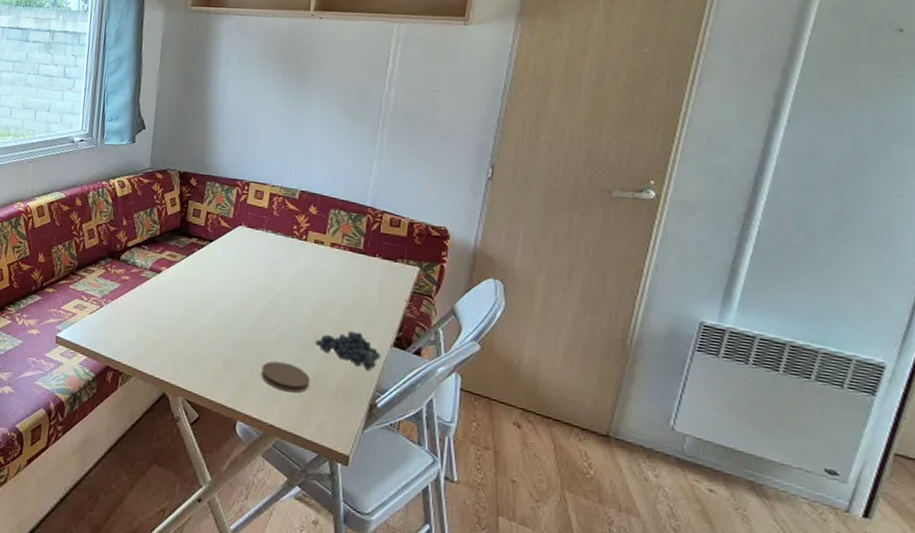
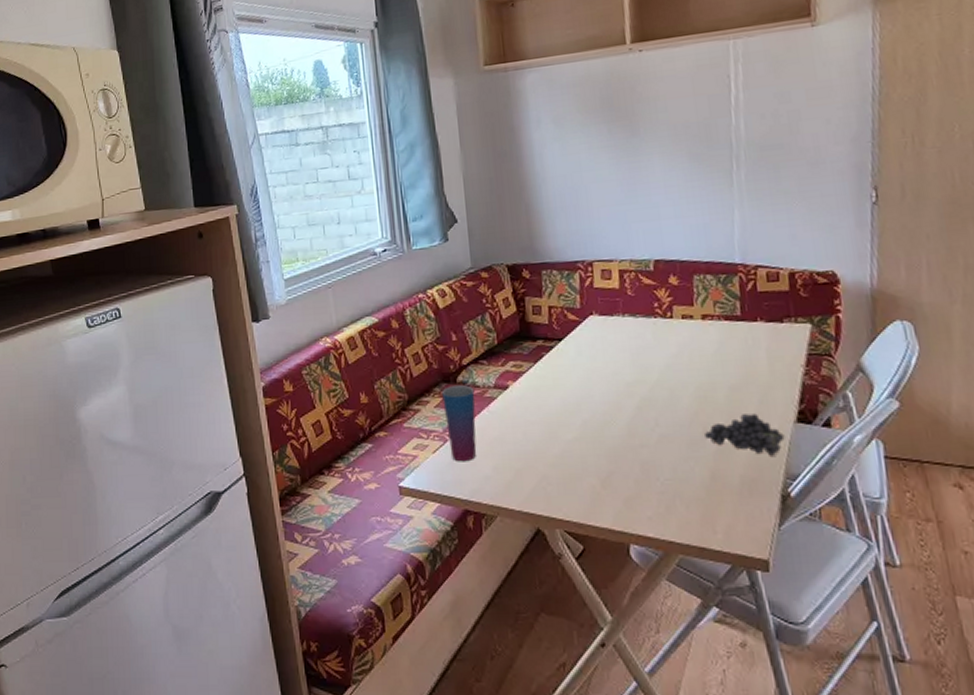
cup: none [104,262,134,327] -> present [442,385,477,462]
coaster: present [261,361,311,393] -> none [647,465,707,500]

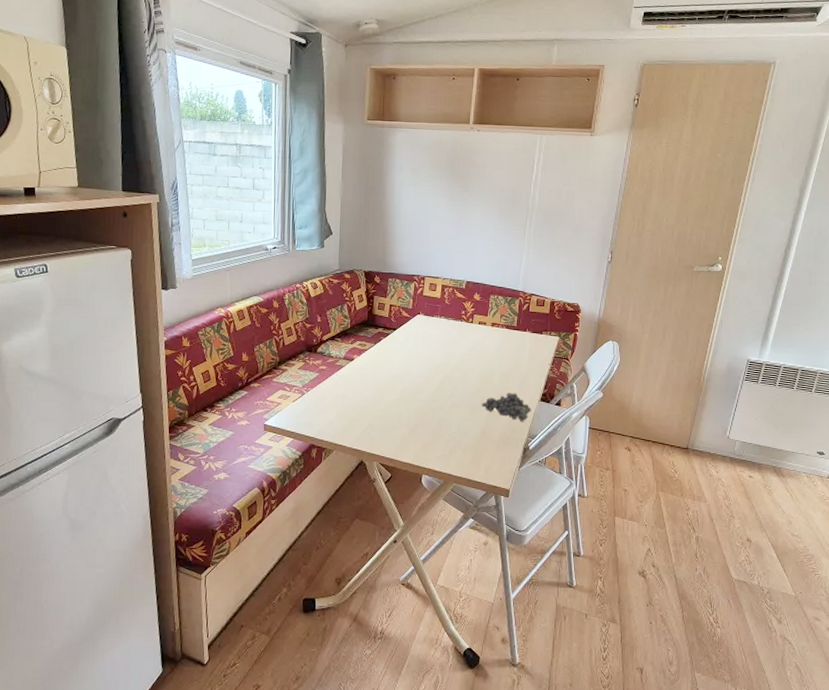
cup: present [442,385,477,462] -> none [305,355,329,410]

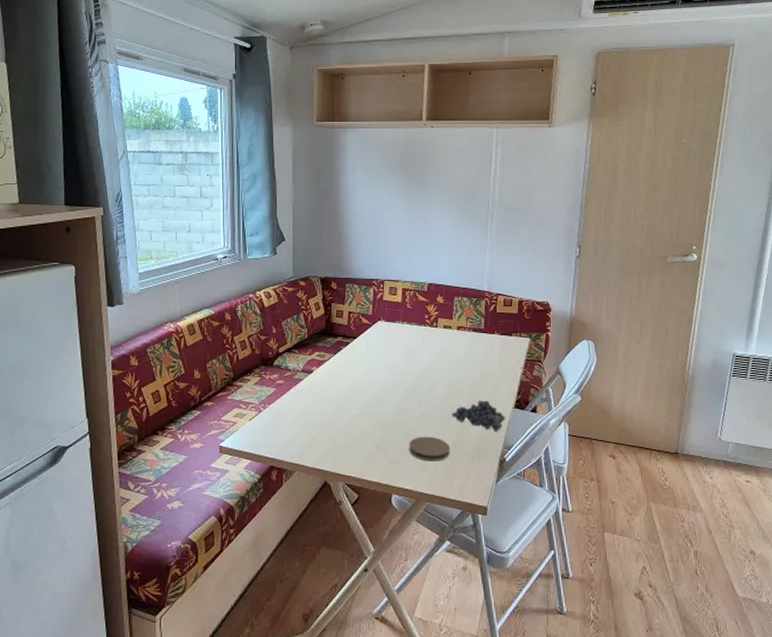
coaster: none [440,423,479,447] -> present [409,436,451,462]

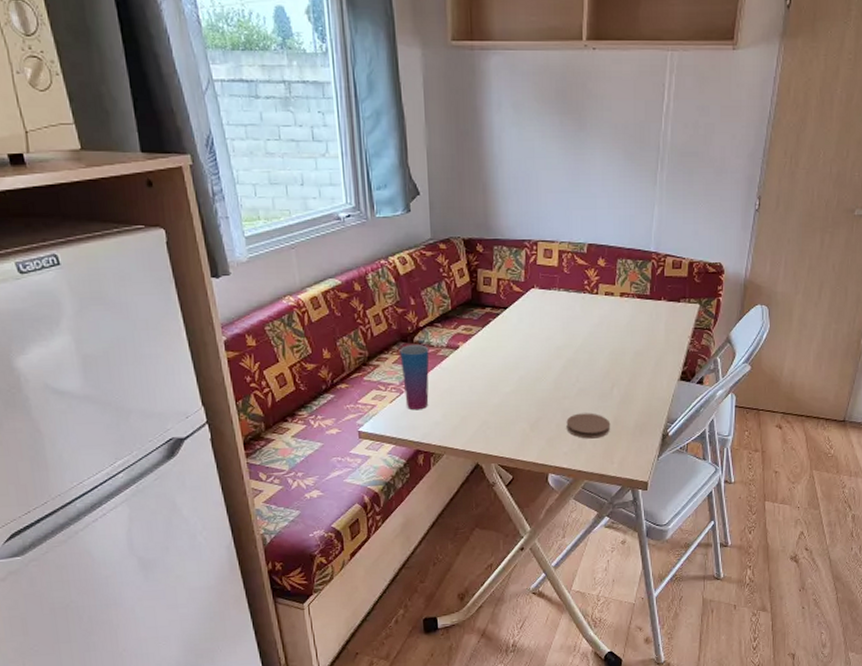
cup: none [261,368,287,428] -> present [400,345,430,411]
fruit: present [452,400,506,432] -> none [613,373,670,406]

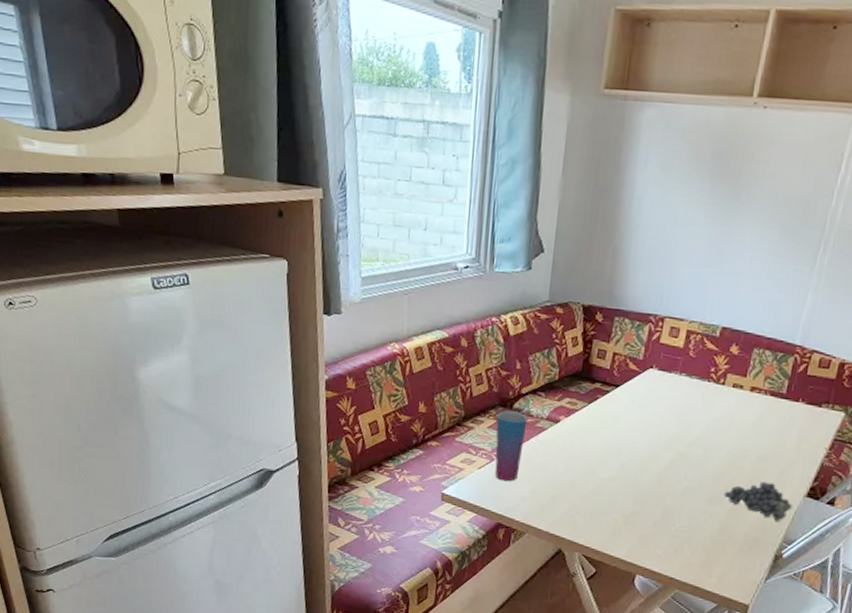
coaster: present [566,413,611,439] -> none [664,514,716,546]
fruit: none [613,373,670,406] -> present [724,482,793,522]

